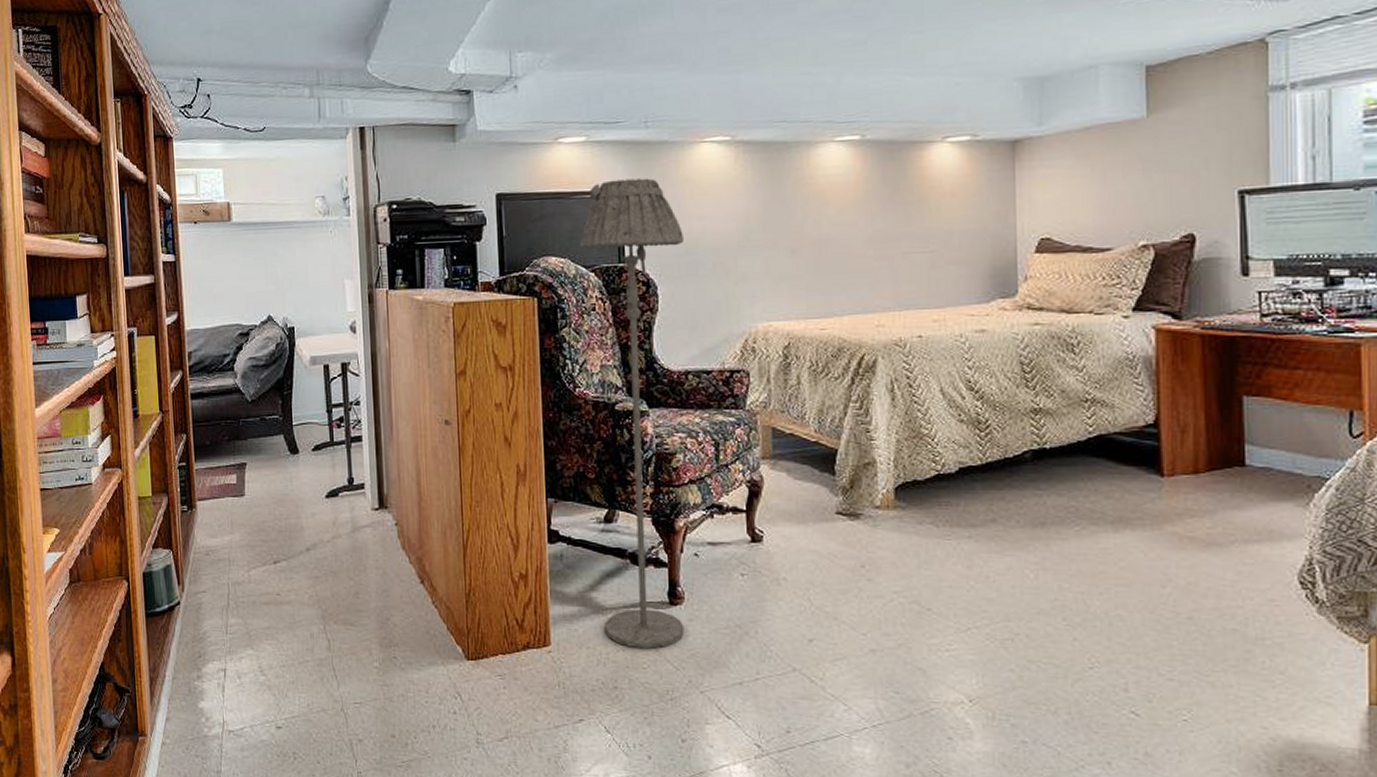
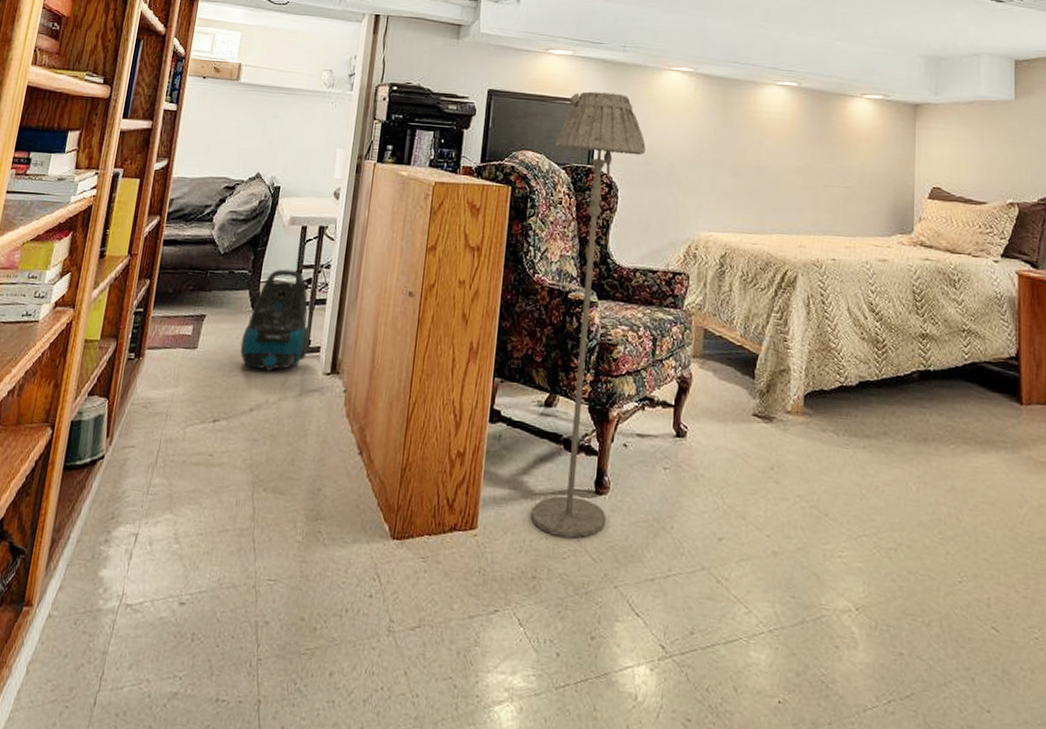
vacuum cleaner: none [285,410,353,511] -> present [240,269,311,371]

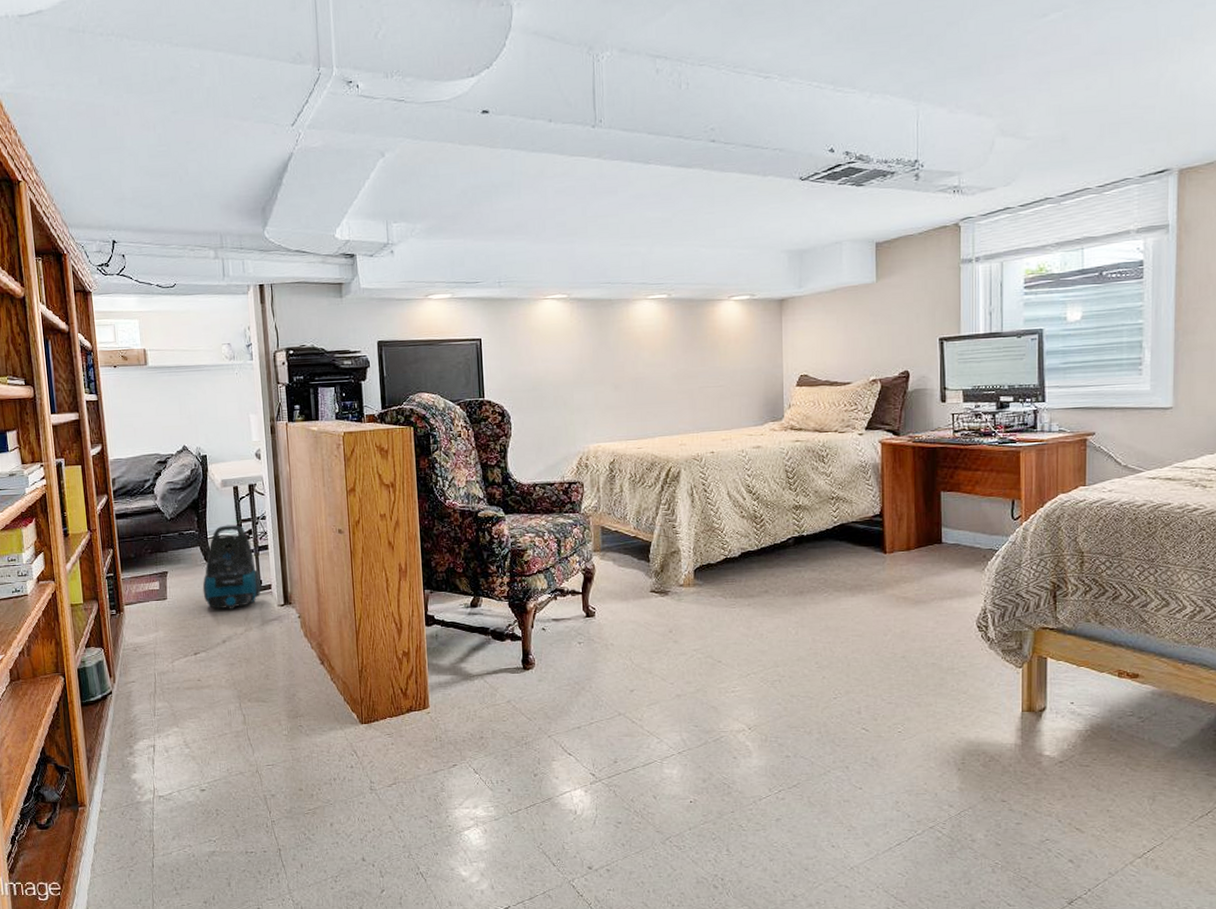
floor lamp: present [530,91,646,539] -> none [447,328,535,705]

